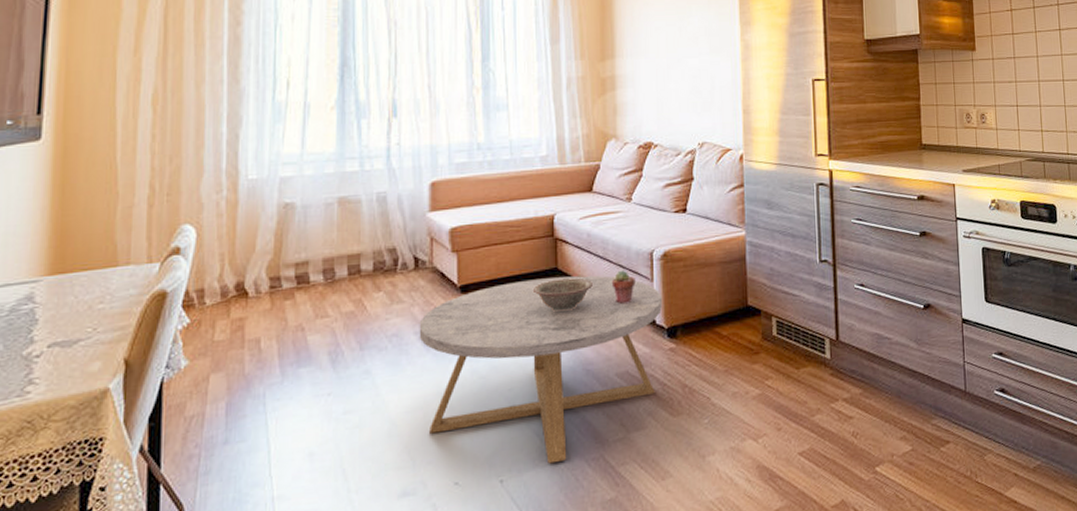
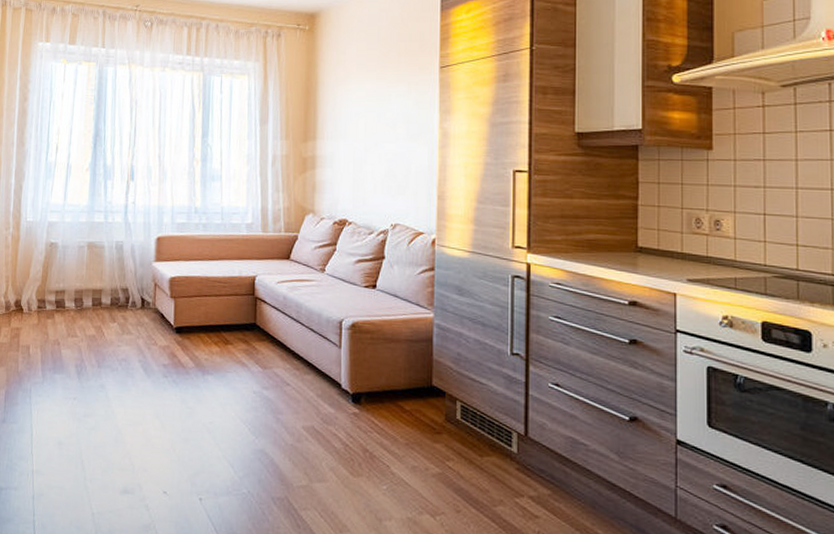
coffee table: present [419,275,662,464] -> none [142,330,348,494]
decorative bowl: present [534,277,592,313] -> none [235,333,286,364]
potted succulent: present [611,270,636,304] -> none [302,333,325,365]

